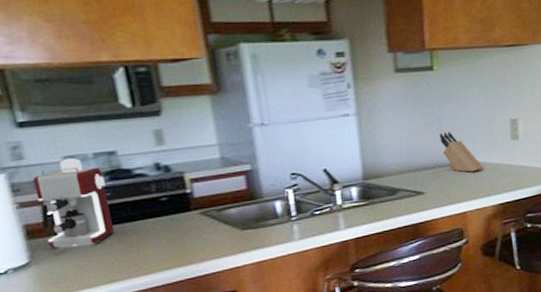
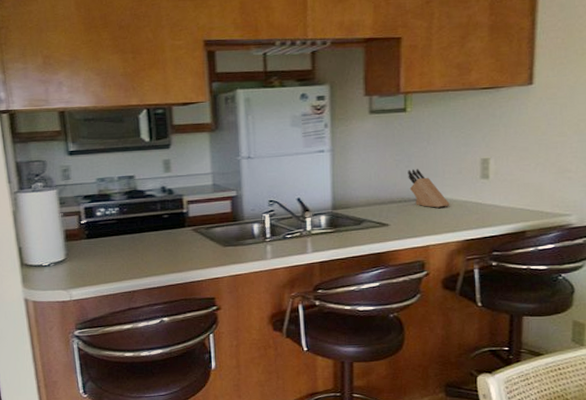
coffee maker: present [33,157,114,249] -> none [75,179,126,250]

